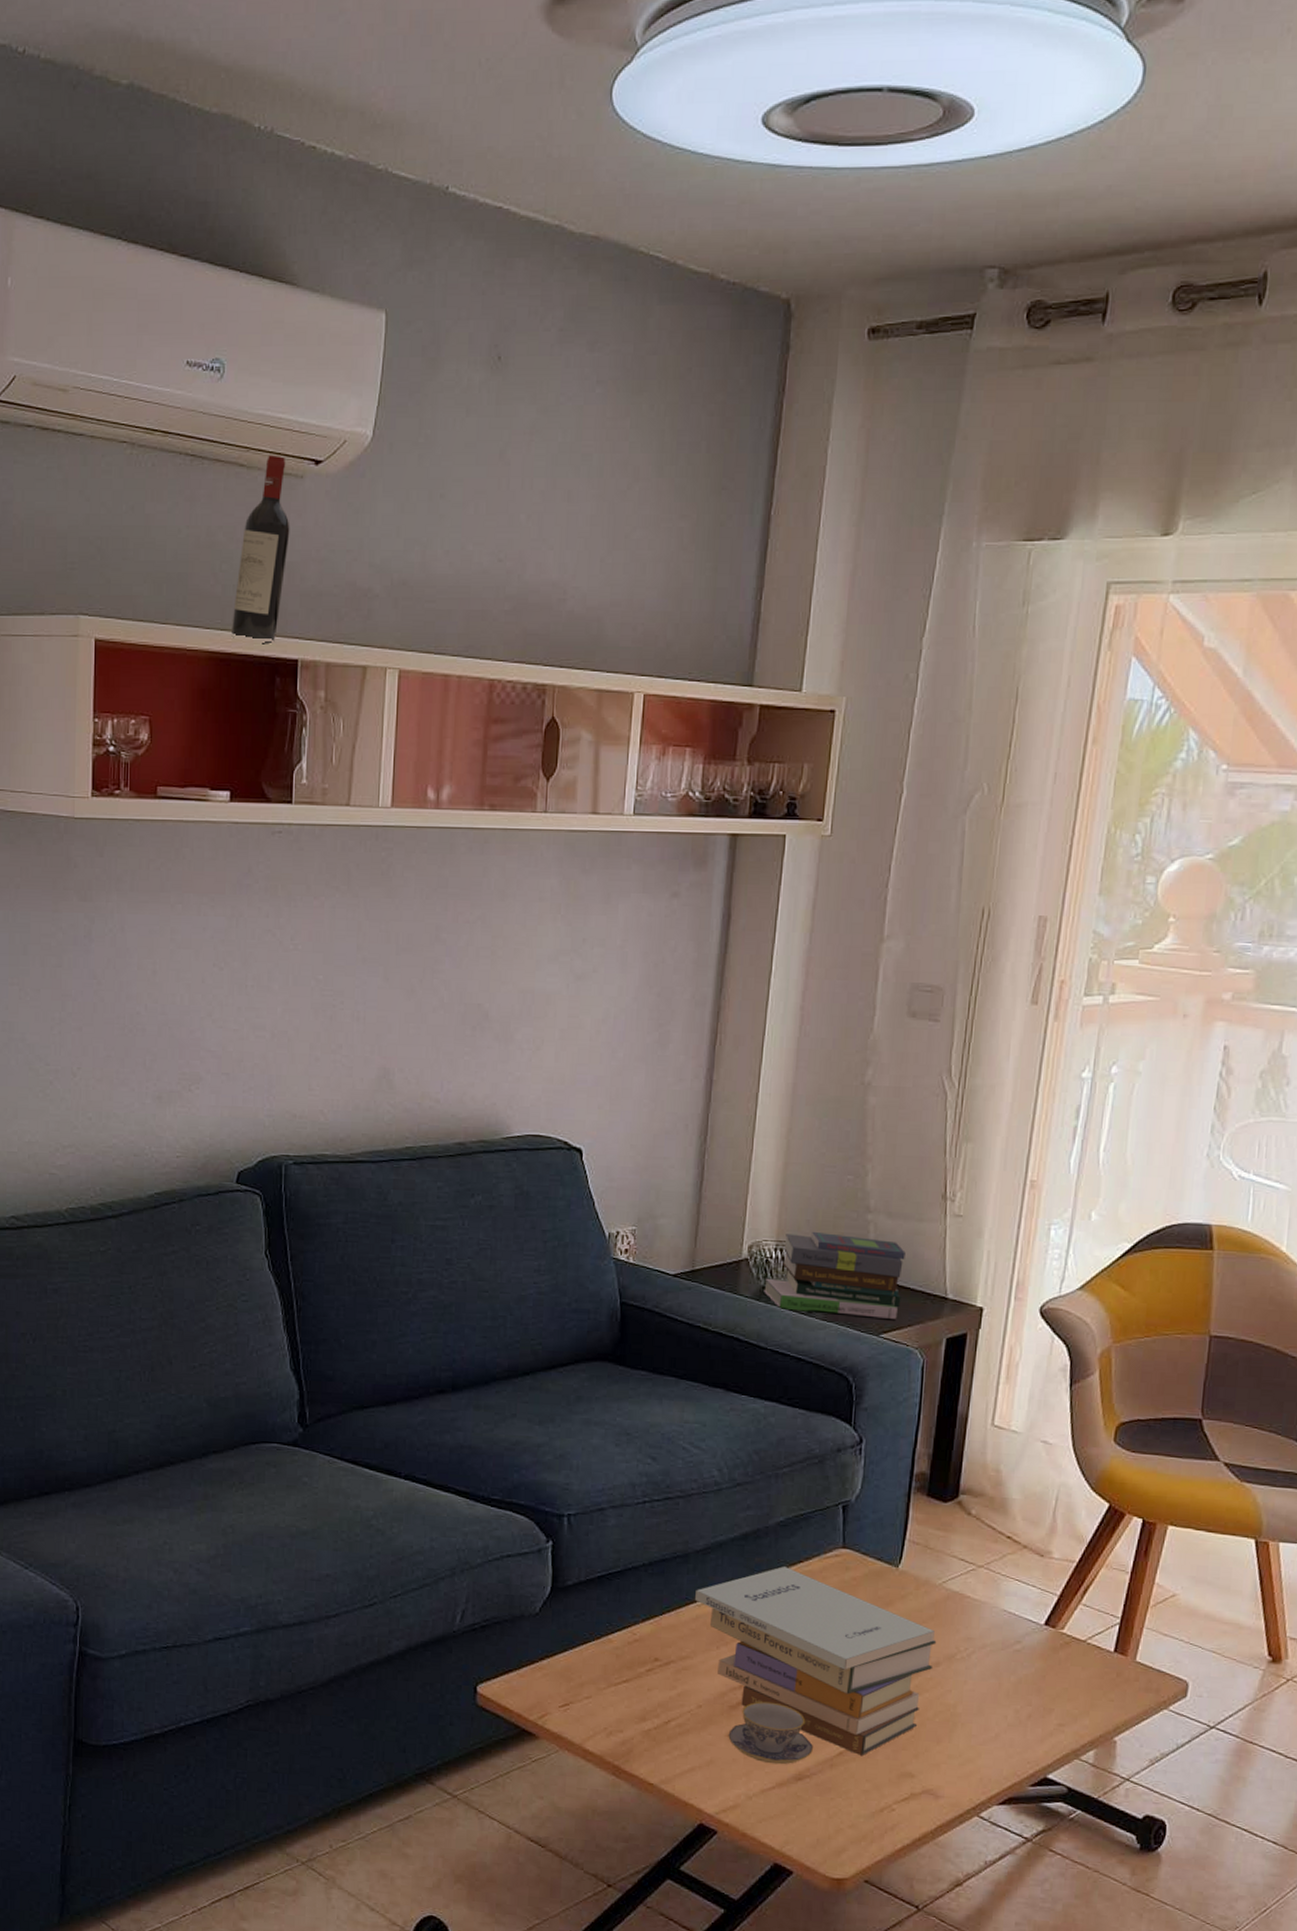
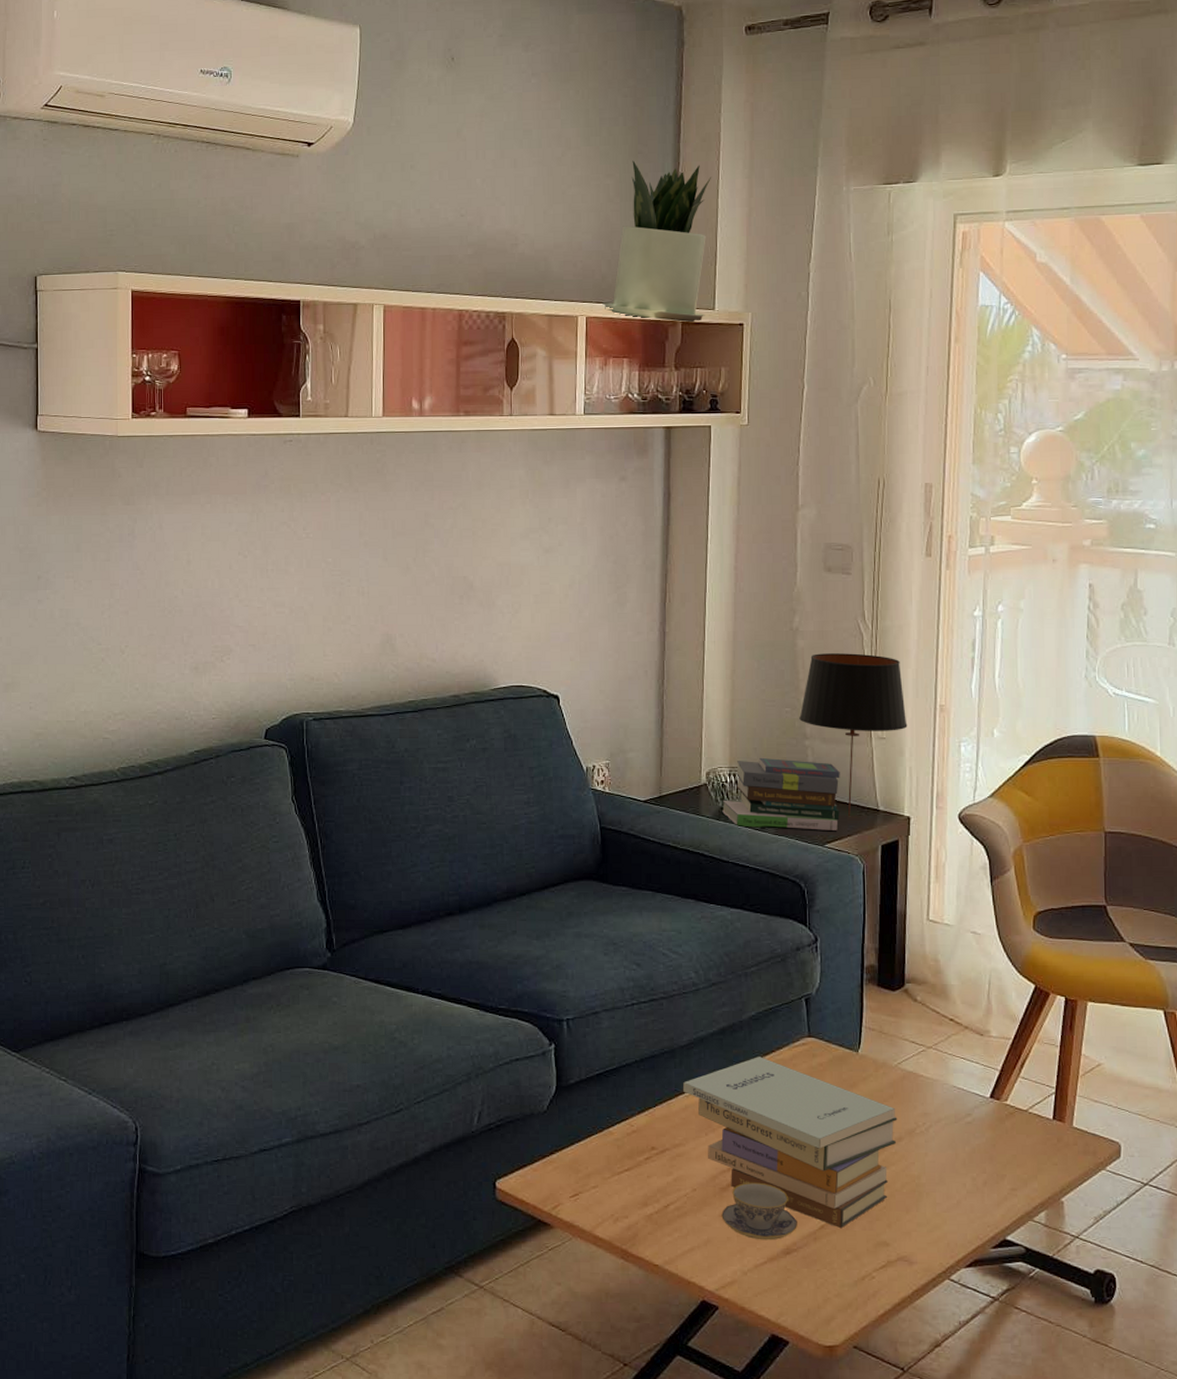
wine bottle: present [231,454,290,644] -> none [244,139,290,289]
planter: none [666,498,812,706] -> present [603,160,712,323]
table lamp: none [863,1113,990,1304] -> present [799,653,908,817]

